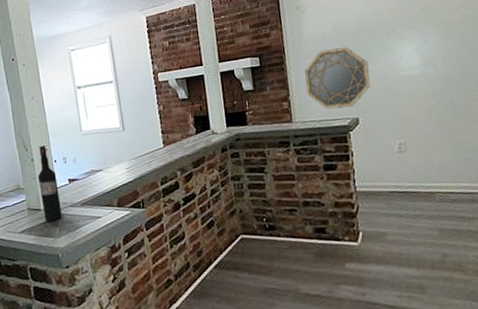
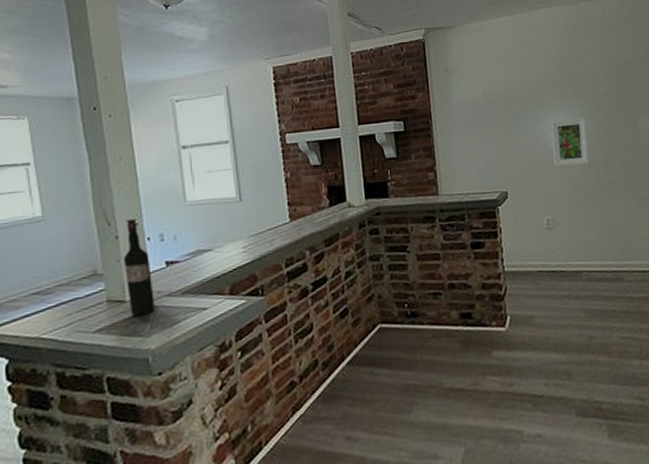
home mirror: present [304,47,371,110] -> none [452,115,520,182]
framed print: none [402,44,443,93] -> present [550,117,590,167]

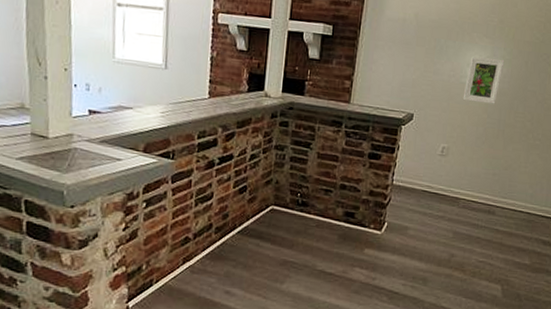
wine bottle: present [123,219,156,317] -> none [49,63,76,154]

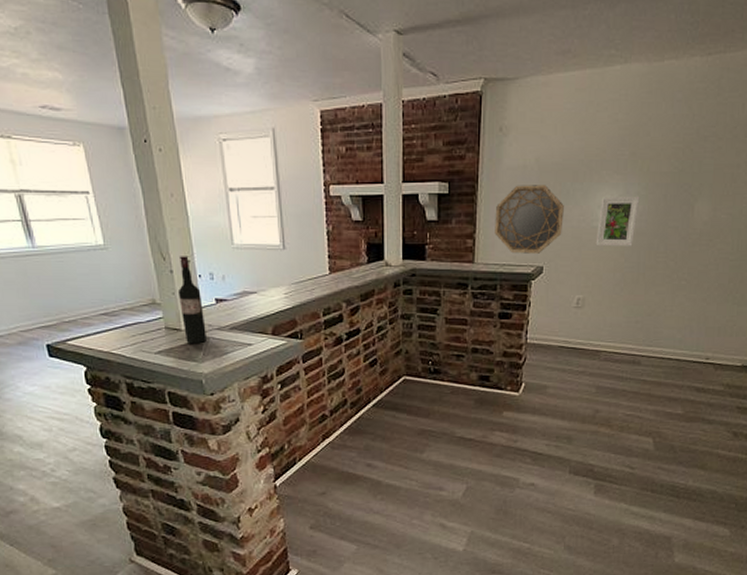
wine bottle: none [49,63,76,154] -> present [177,256,208,344]
home mirror: none [371,36,437,102] -> present [495,185,564,254]

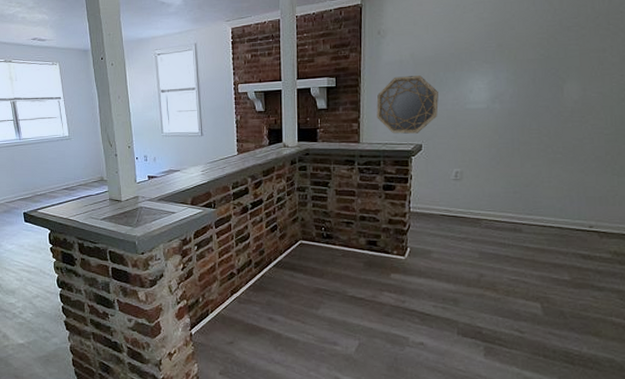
wine bottle: present [177,256,208,344] -> none [120,143,141,212]
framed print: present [595,196,640,246] -> none [470,80,510,126]

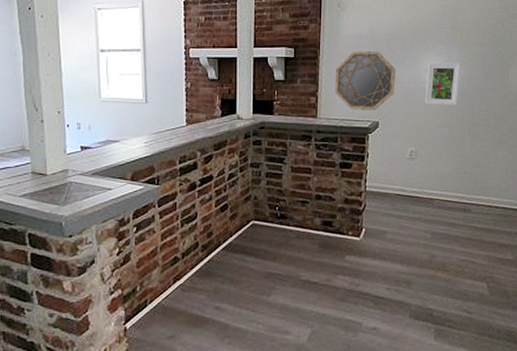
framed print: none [470,80,510,126] -> present [424,62,461,105]

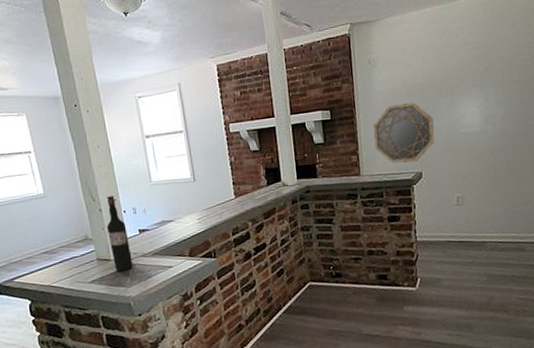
wine bottle: none [46,107,71,188] -> present [106,195,134,272]
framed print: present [424,62,461,105] -> none [465,102,500,149]

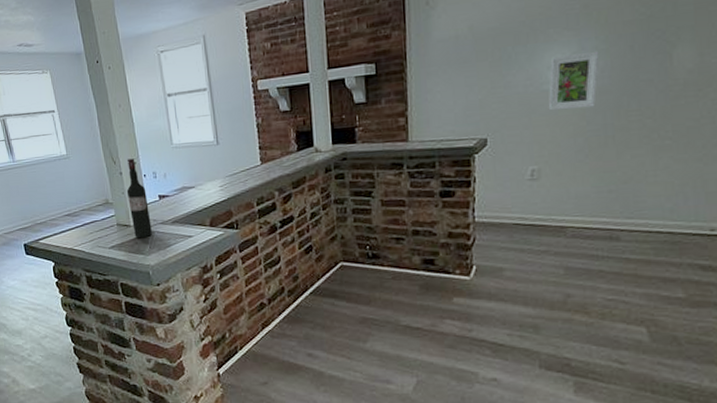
home mirror: present [373,103,435,164] -> none [427,53,507,128]
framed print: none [465,102,500,149] -> present [548,50,600,111]

